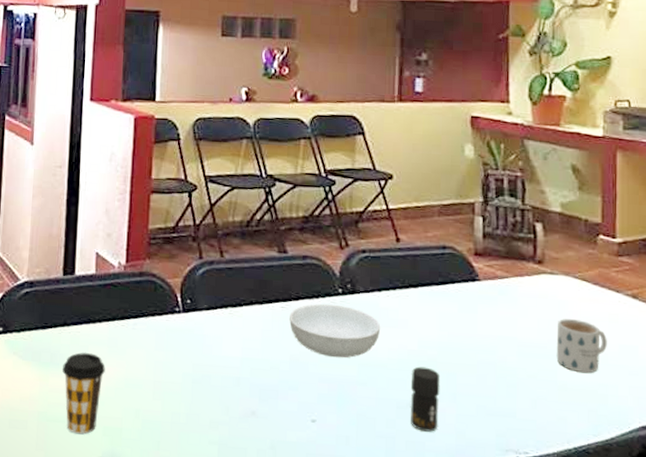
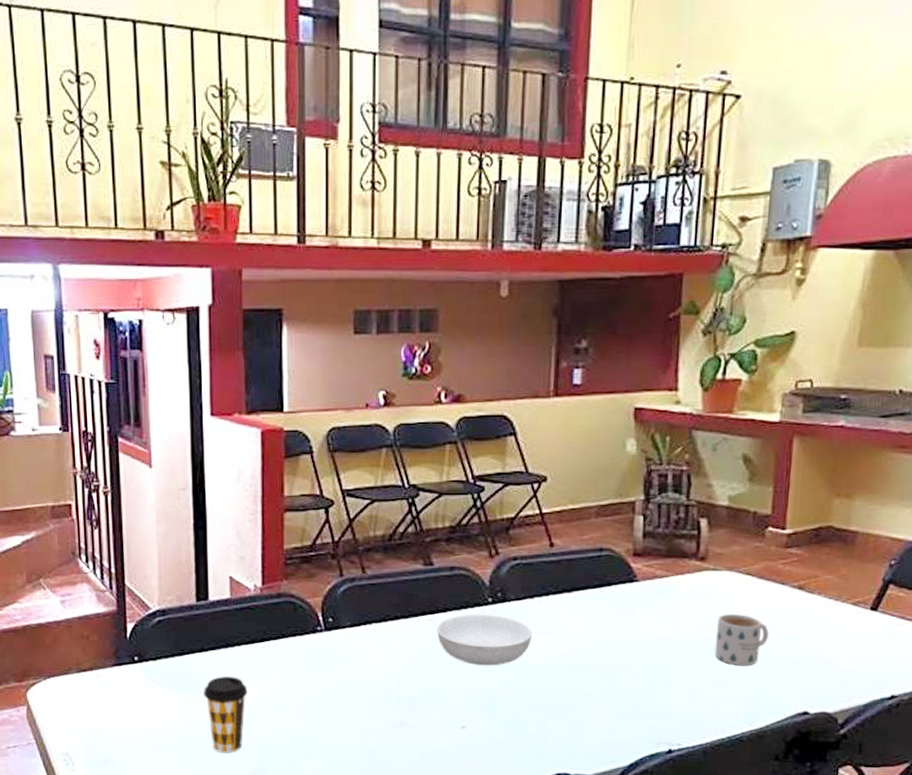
jar: present [410,366,440,432] -> none [562,669,594,731]

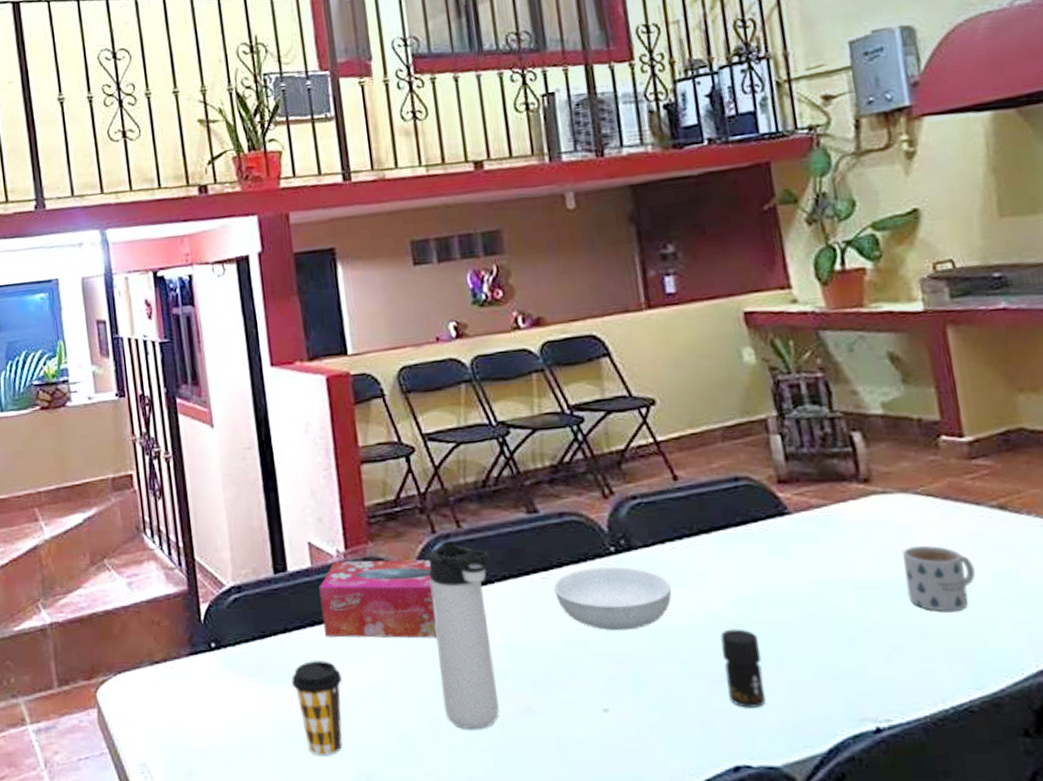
tissue box: none [235,595,335,663] -> present [319,559,438,639]
thermos bottle: none [331,583,387,738] -> present [428,540,499,730]
jar: none [562,669,594,731] -> present [720,628,766,708]

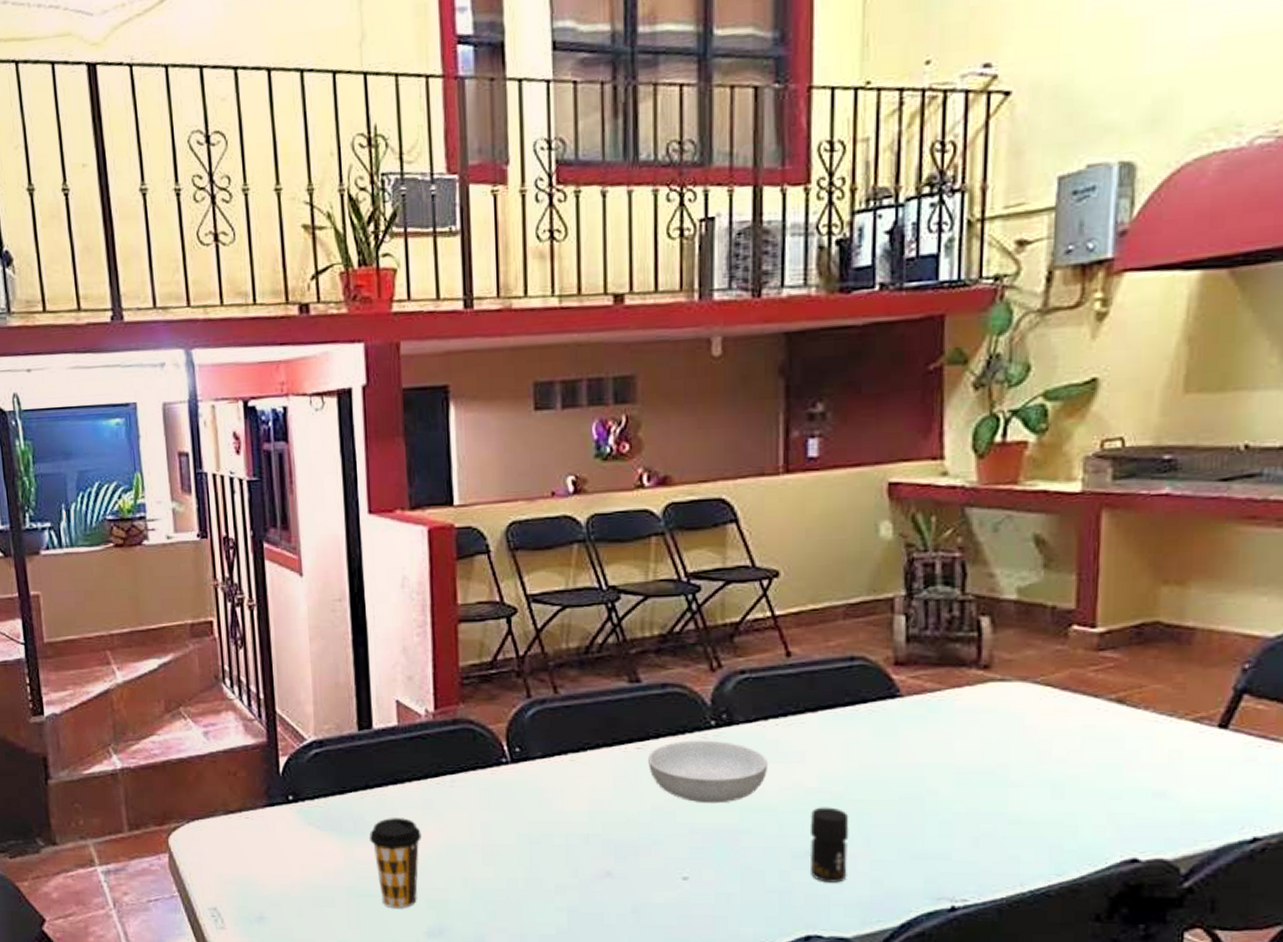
tissue box: present [319,559,438,639] -> none [404,721,523,802]
thermos bottle: present [428,540,499,730] -> none [520,706,585,891]
mug: present [902,546,975,613] -> none [1007,736,1079,801]

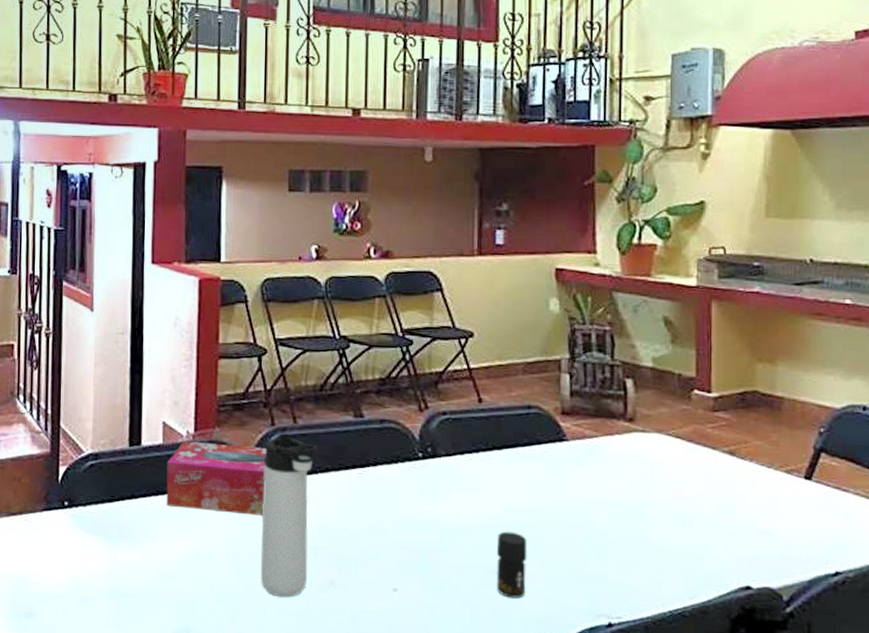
coffee cup: present [370,818,422,909] -> none [132,525,176,609]
tissue box: none [404,721,523,802] -> present [166,441,266,516]
thermos bottle: none [520,706,585,891] -> present [260,433,318,598]
serving bowl: present [648,740,769,804] -> none [368,468,464,525]

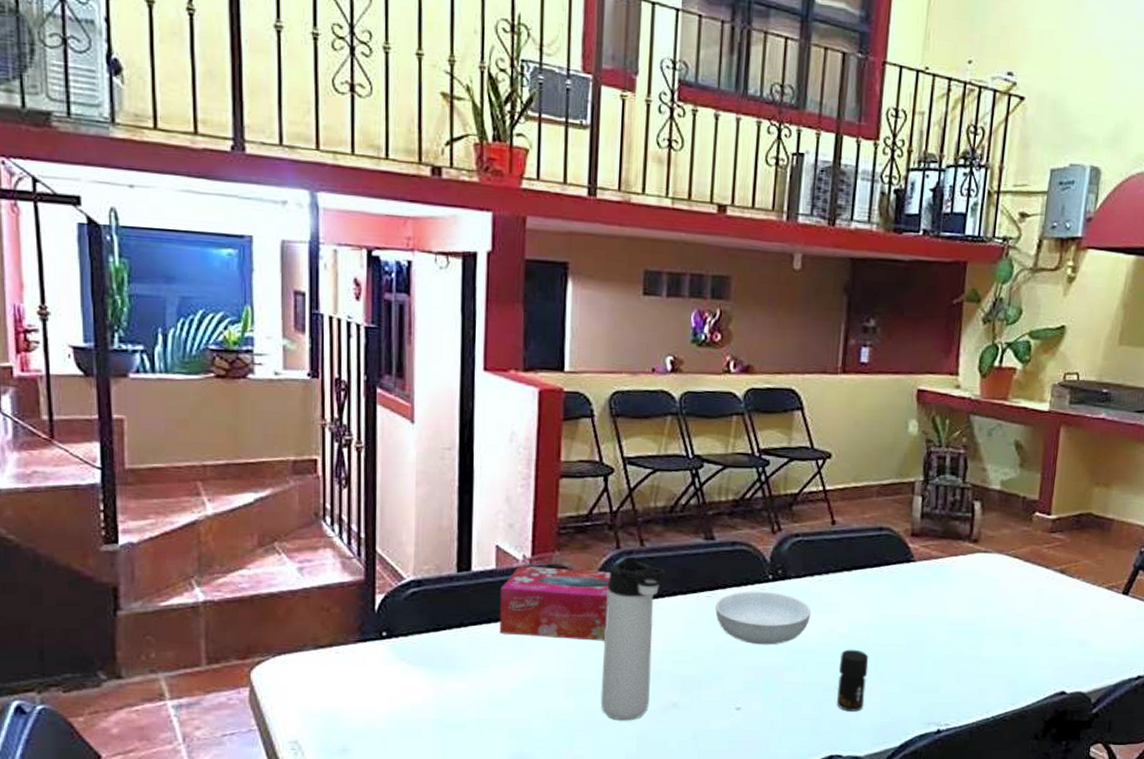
serving bowl: none [368,468,464,525] -> present [715,591,812,645]

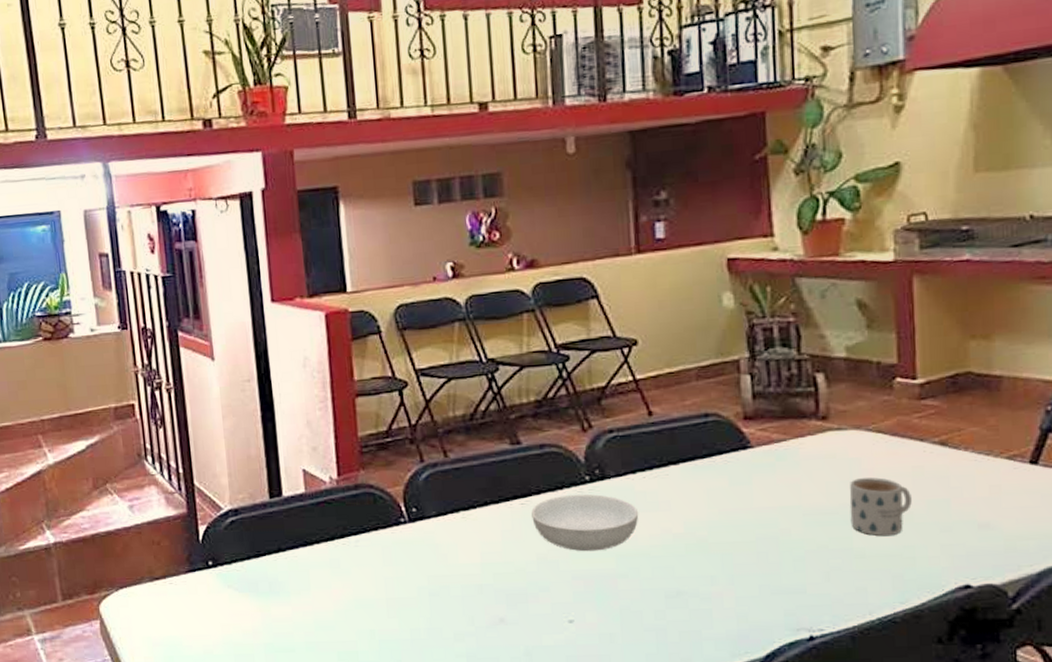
tissue box: present [499,566,610,641] -> none [312,486,422,558]
thermos bottle: present [600,556,665,721] -> none [416,469,475,639]
jar: present [837,649,869,711] -> none [679,550,715,619]
mug: none [983,596,1033,647] -> present [849,477,912,537]

